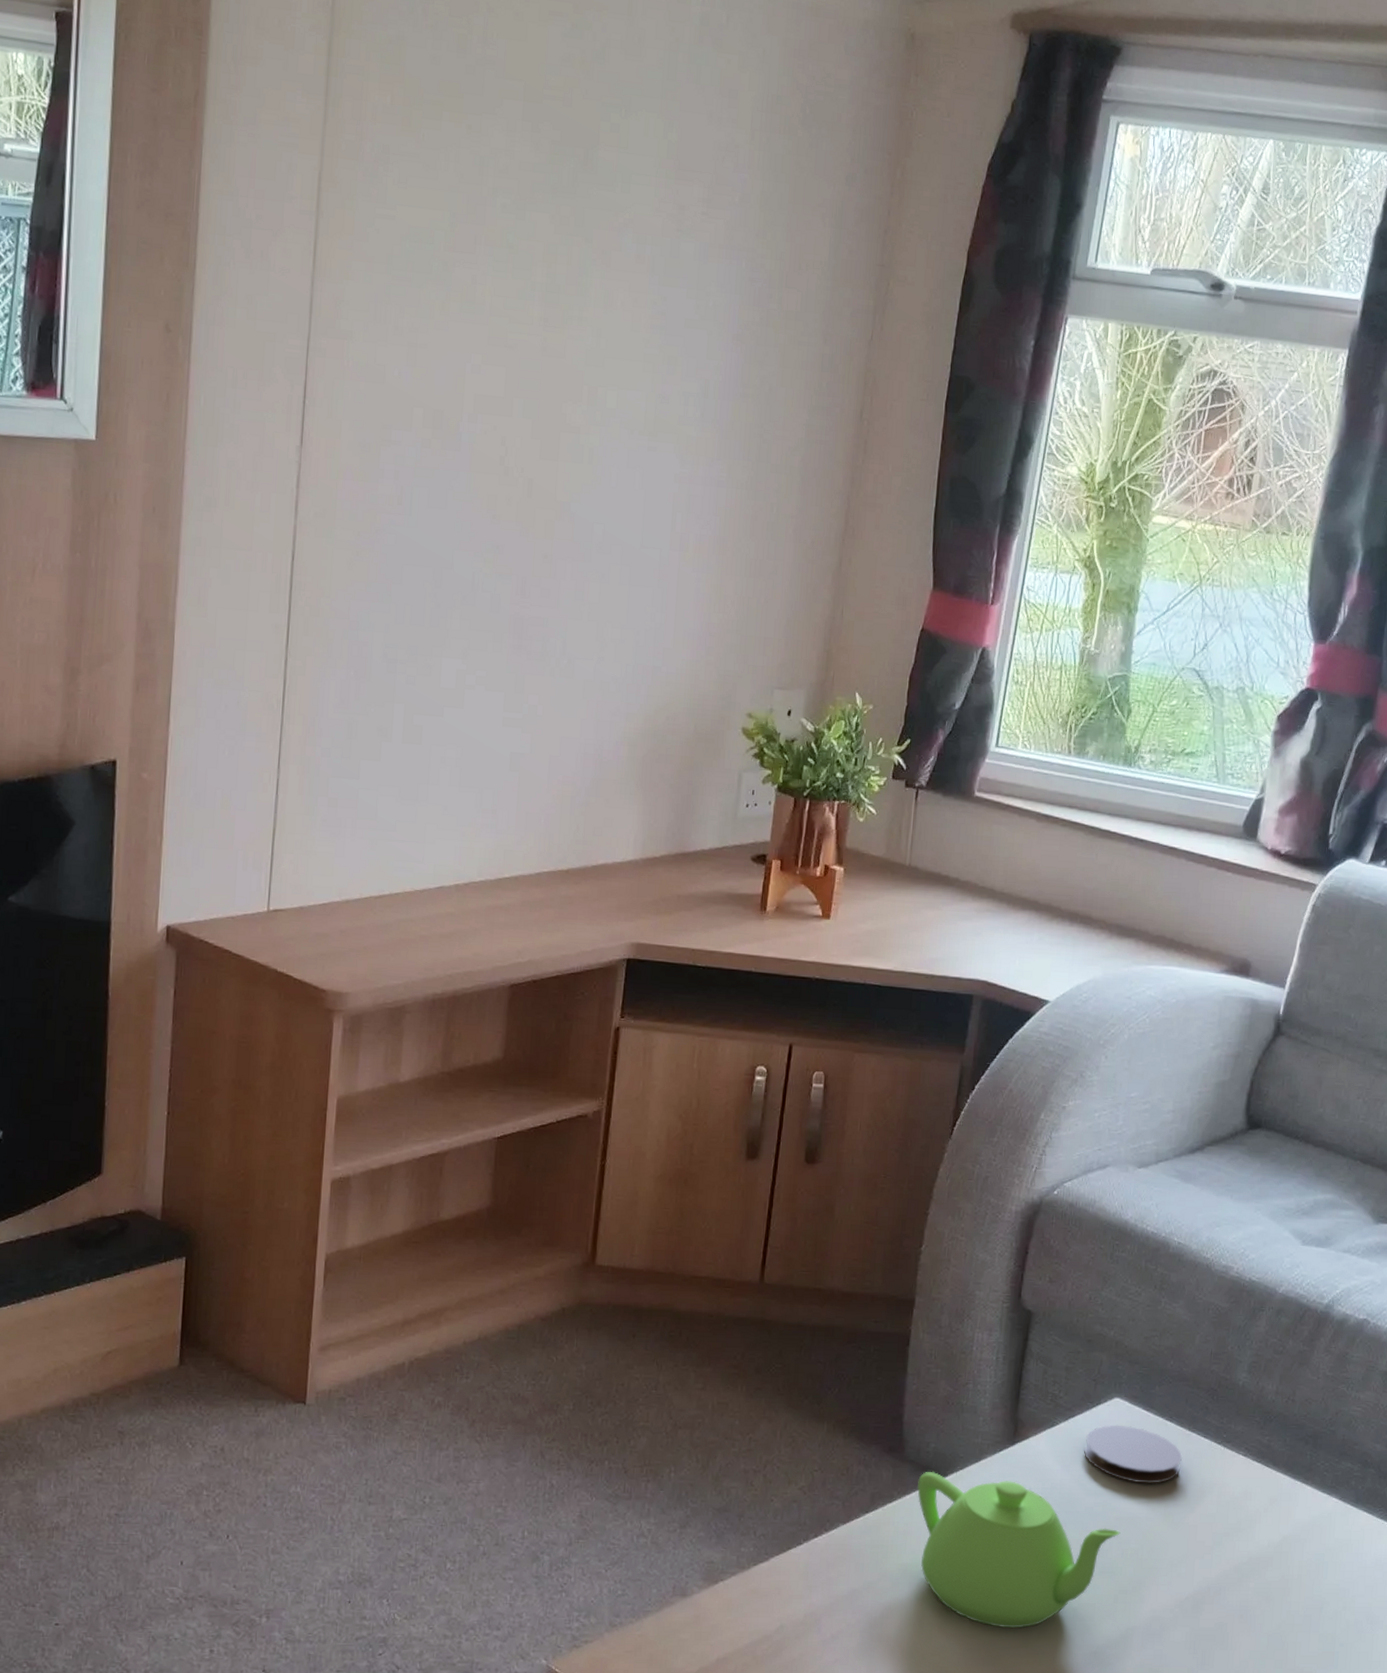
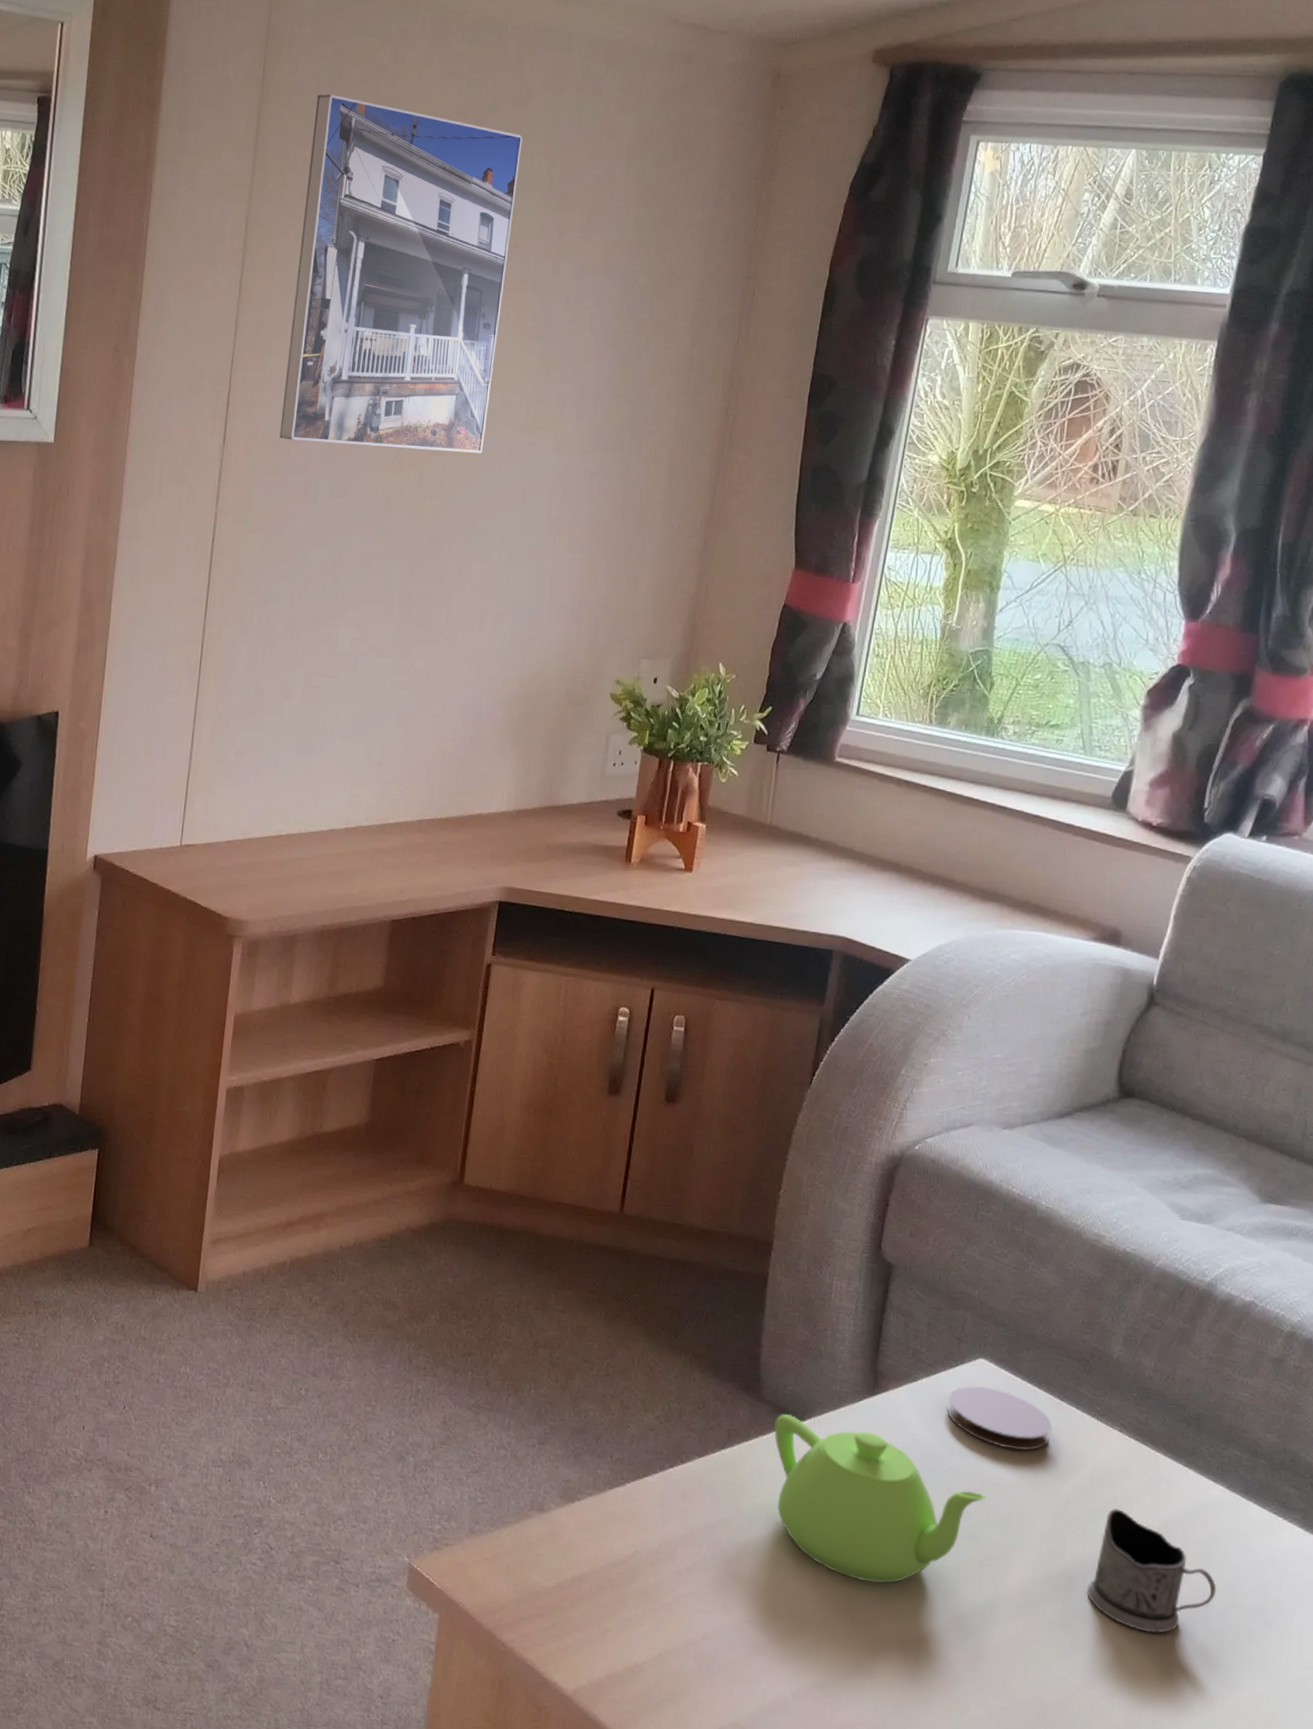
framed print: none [366,28,636,459] -> present [279,94,523,454]
tea glass holder: none [1212,1530,1330,1644] -> present [1086,1508,1217,1634]

